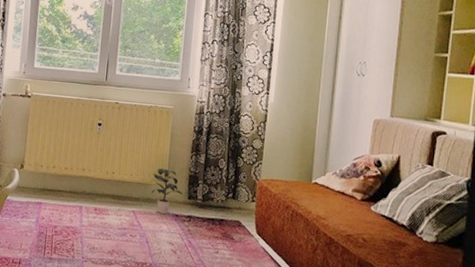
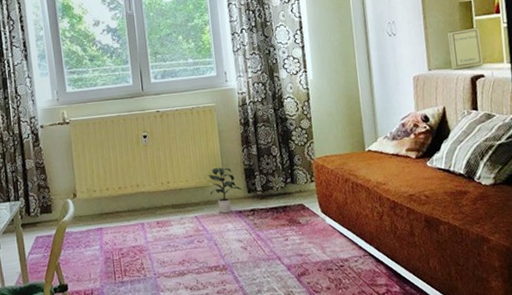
book: none [415,82,451,123] -> present [447,27,484,70]

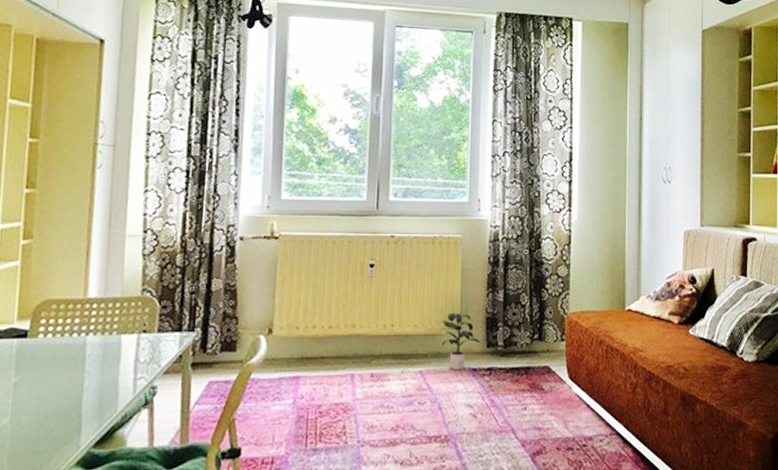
book: present [447,27,484,70] -> none [723,185,757,229]

